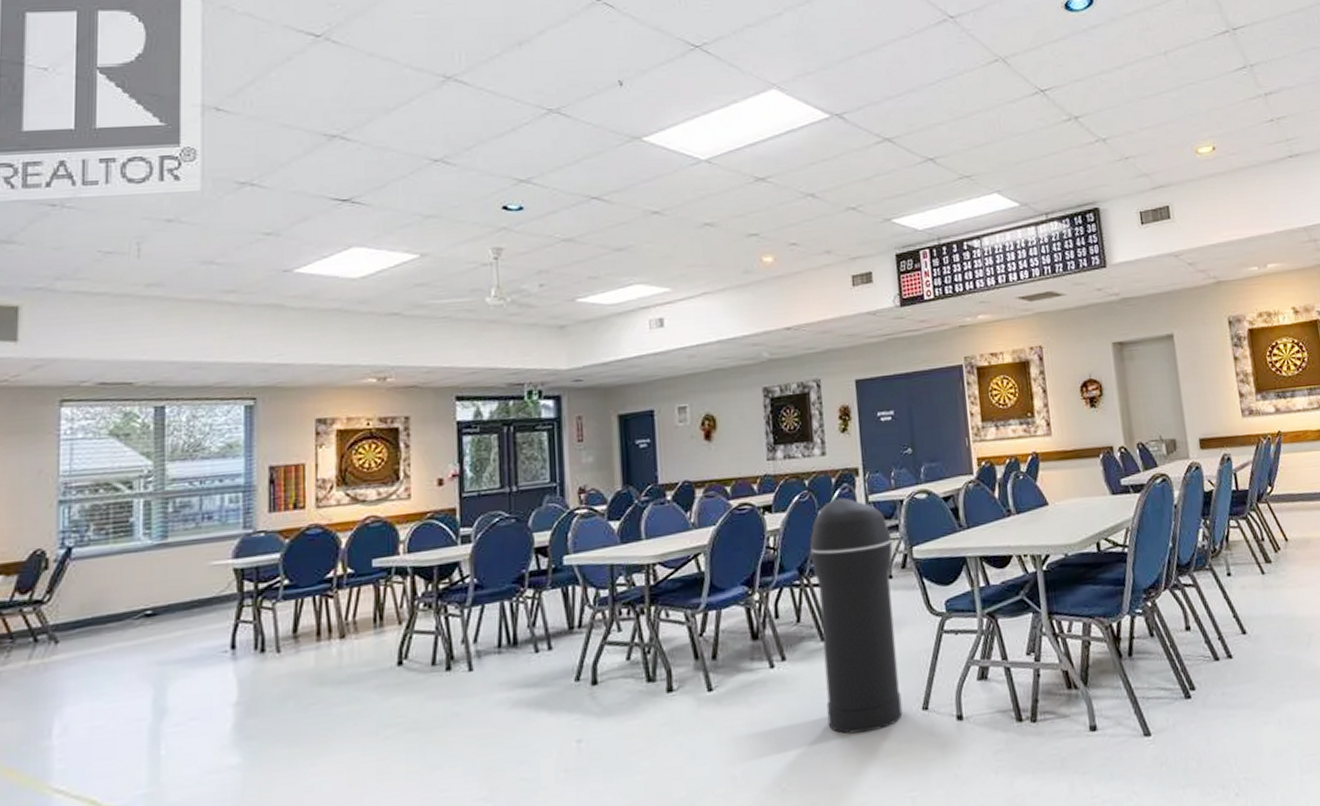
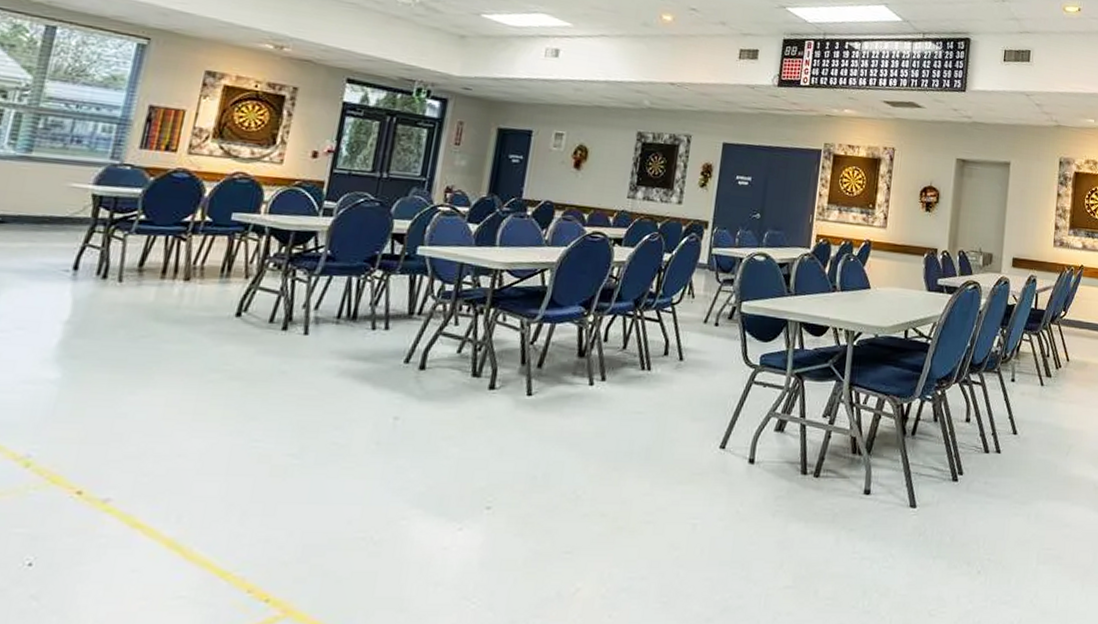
trash can: present [809,497,903,734] -> none [631,244,726,460]

